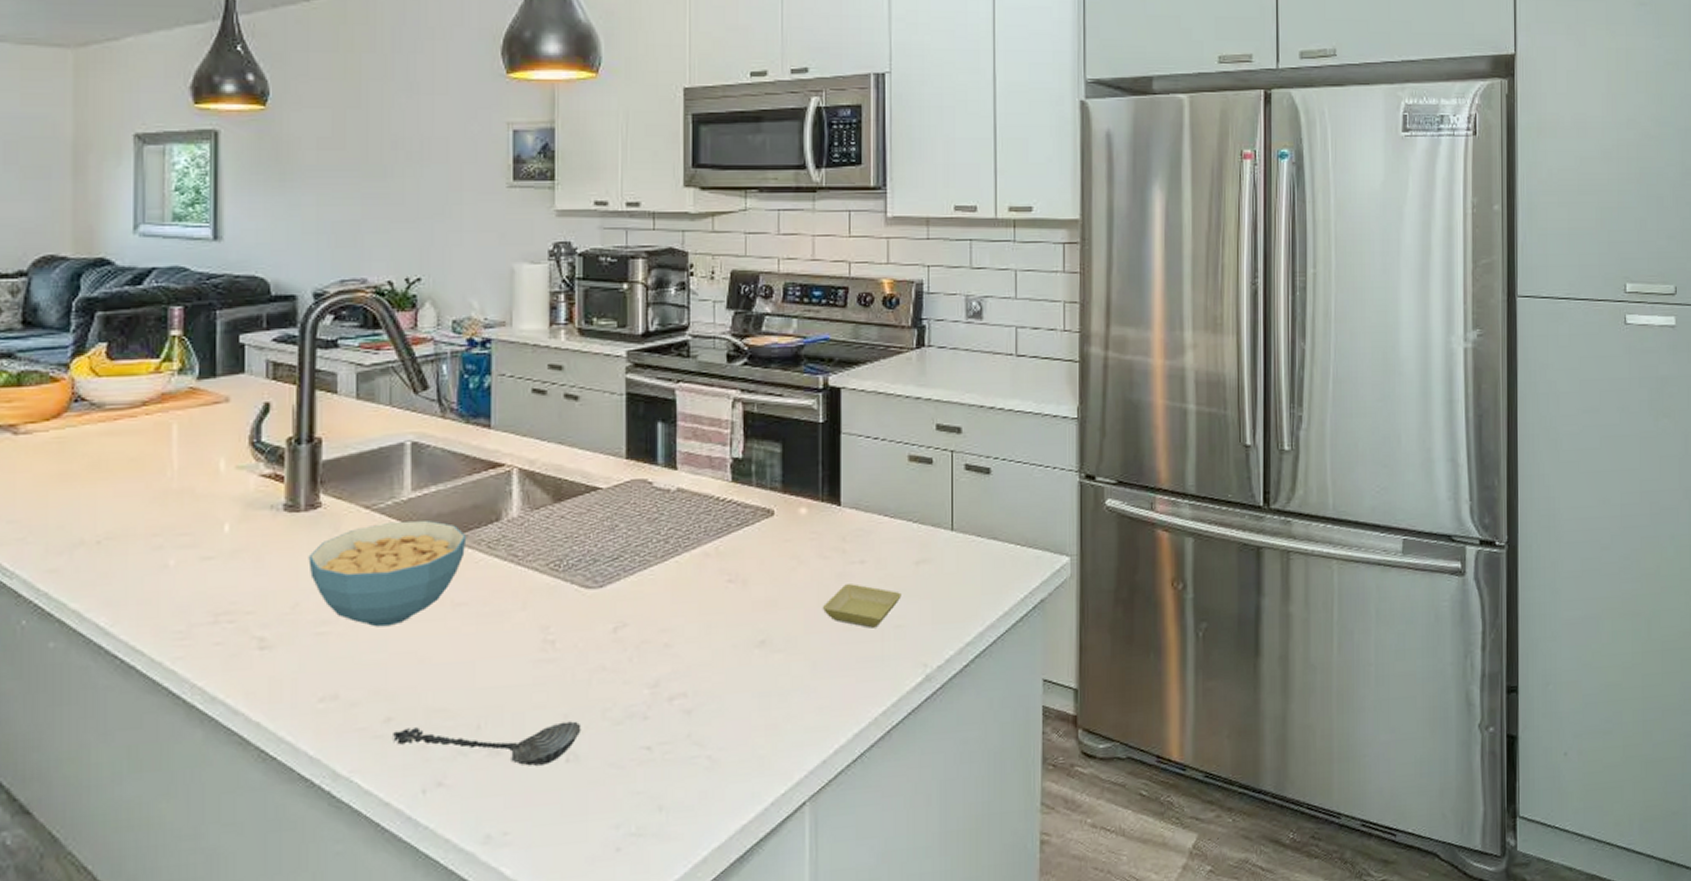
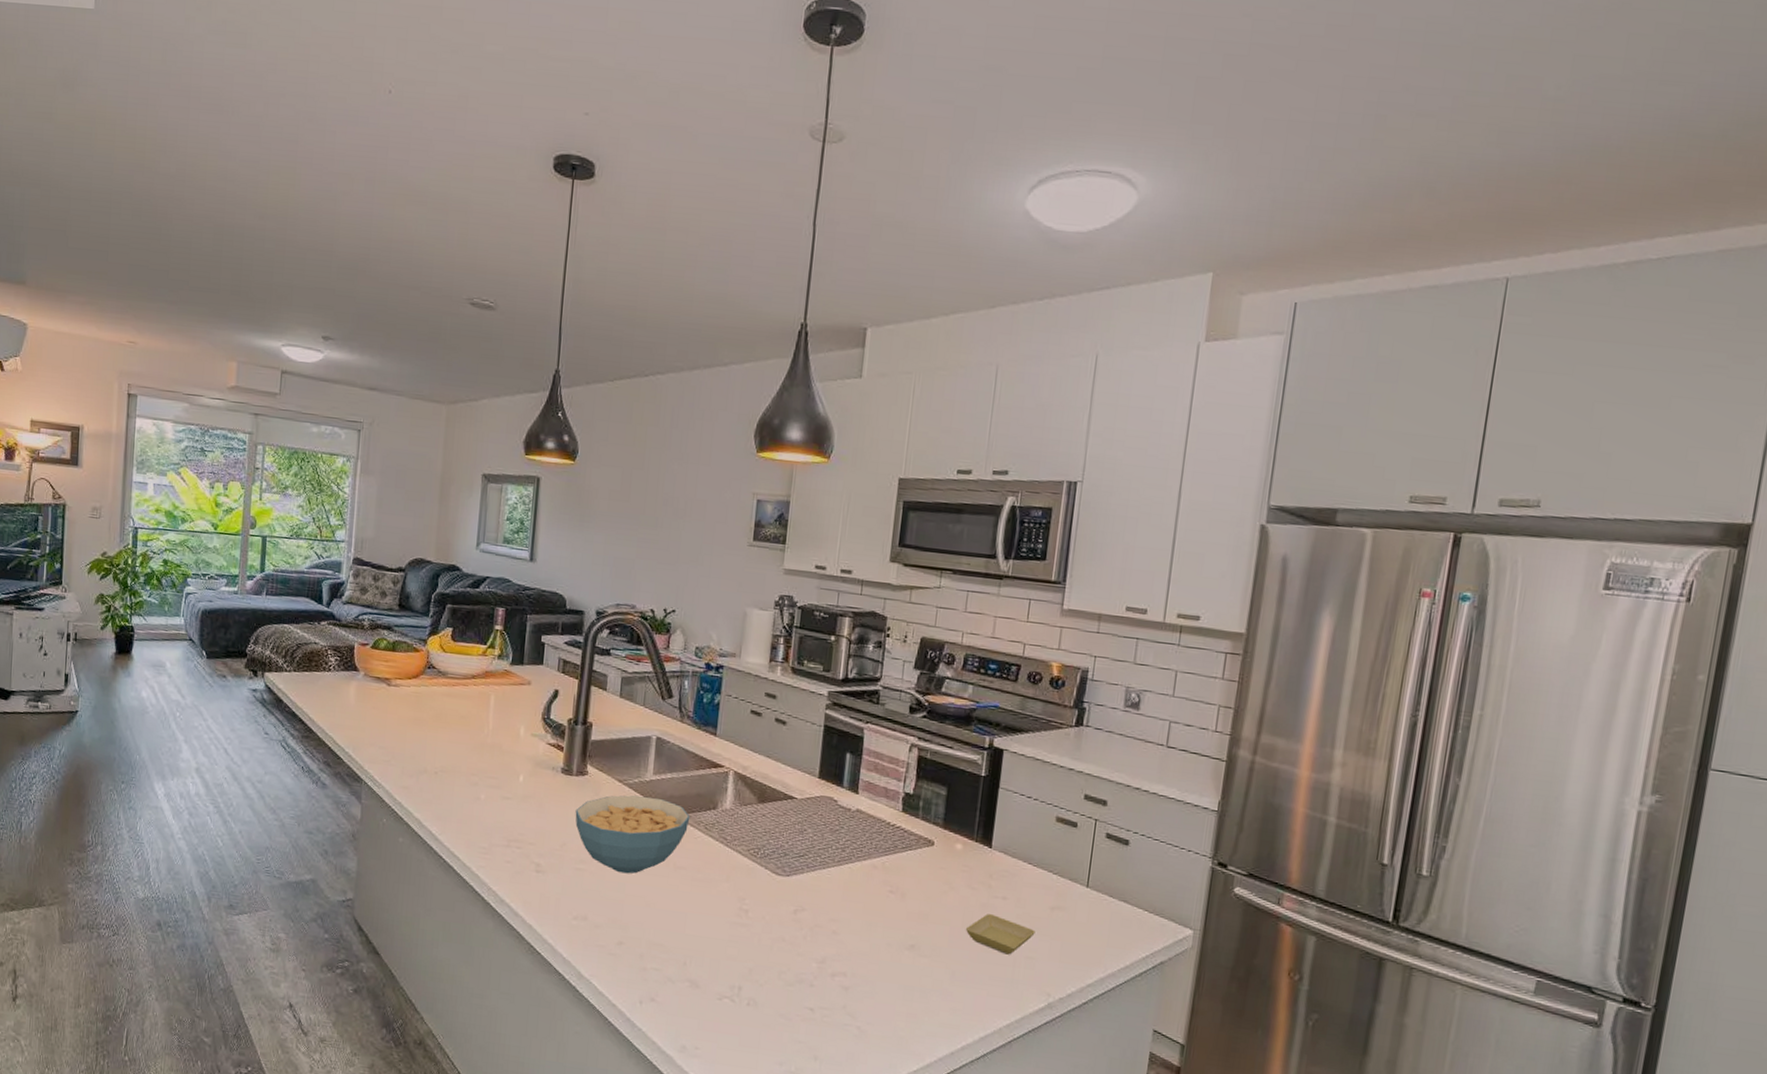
spoon: present [393,721,581,766] -> none [622,952,762,1004]

